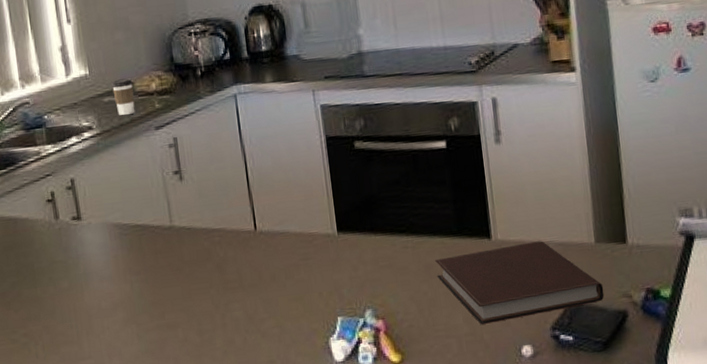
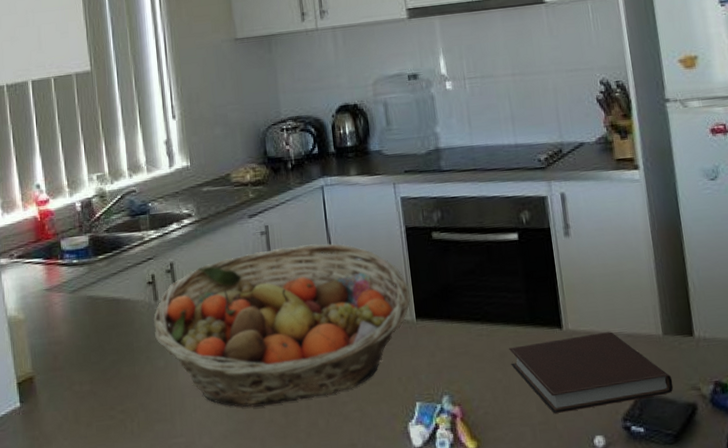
fruit basket: none [54,155,332,327] -> present [153,243,411,408]
coffee cup: present [111,78,135,116] -> none [209,169,231,205]

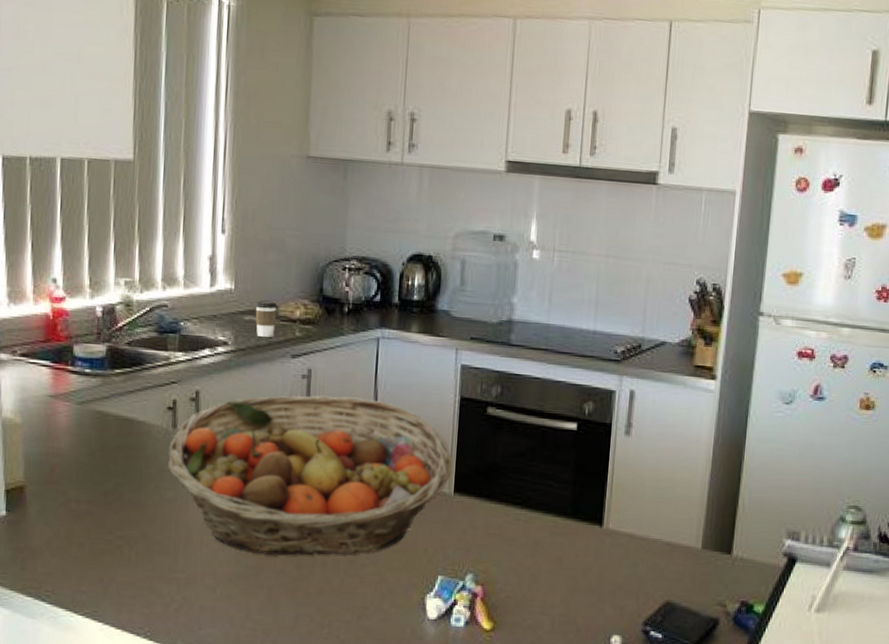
coffee cup: none [209,169,231,205] -> present [254,300,278,338]
notebook: present [509,332,674,413] -> none [543,536,701,608]

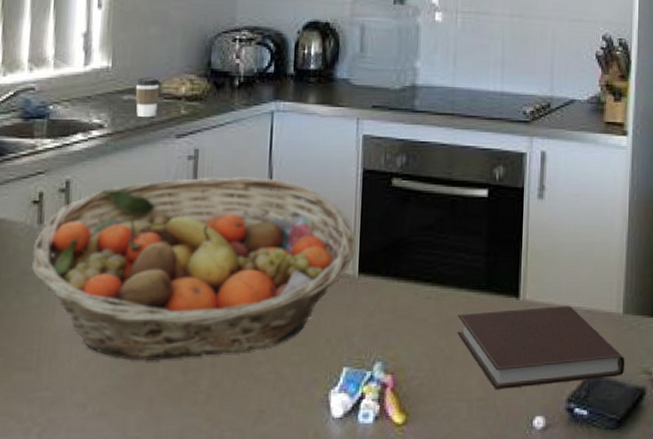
notebook: none [543,536,701,608] -> present [457,306,625,389]

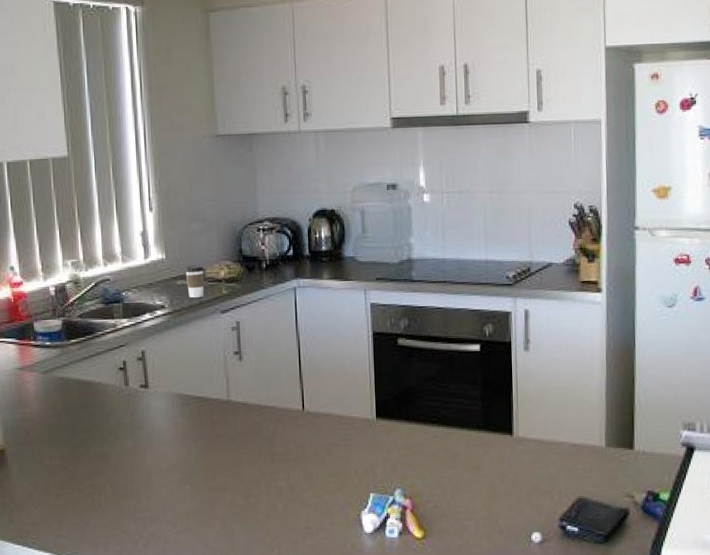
fruit basket: present [32,177,357,361] -> none [123,342,373,490]
notebook: present [457,306,625,389] -> none [461,441,610,511]

